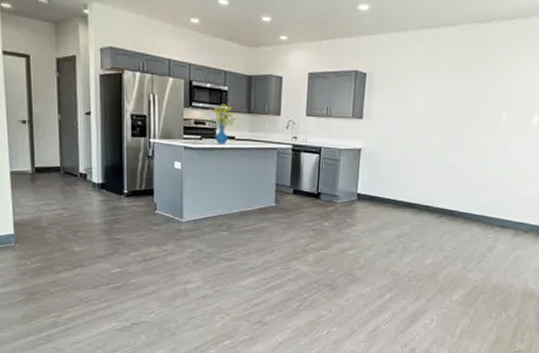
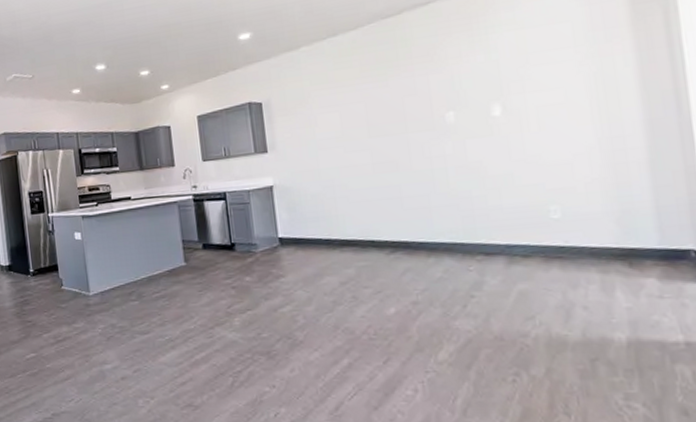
bouquet: present [210,104,239,145] -> none [103,165,132,208]

